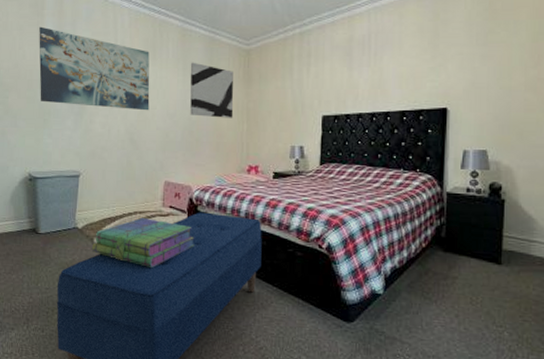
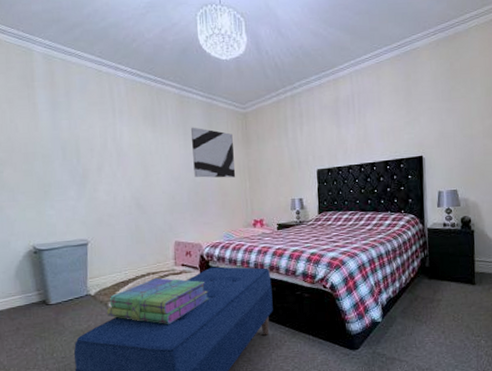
wall art: present [39,26,150,111] -> none [30,99,154,176]

